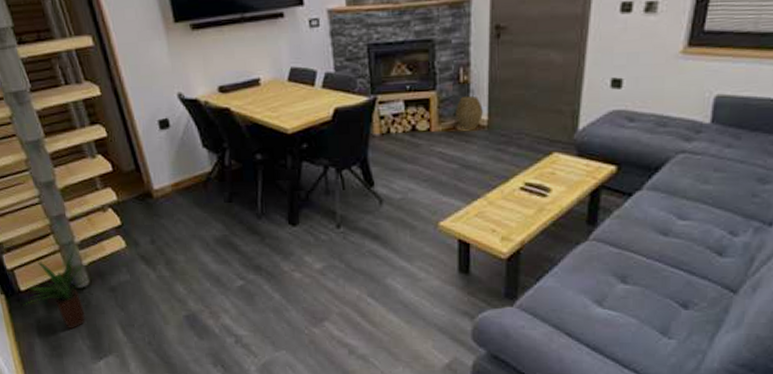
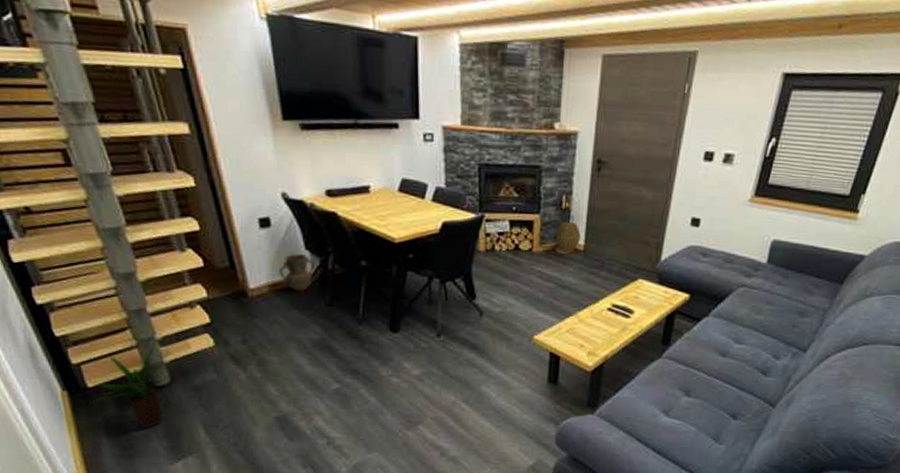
ceramic jug: none [180,152,213,190] -> present [279,254,316,292]

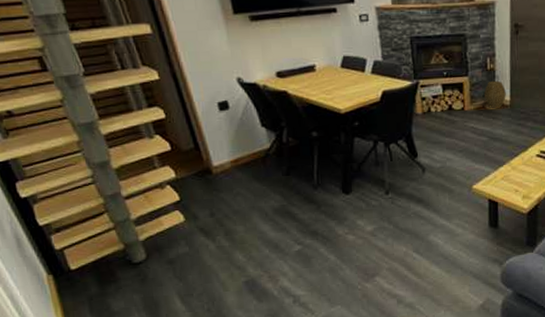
potted plant: present [89,347,176,429] -> none [73,227,151,304]
ceramic jug: present [279,254,316,292] -> none [239,131,272,165]

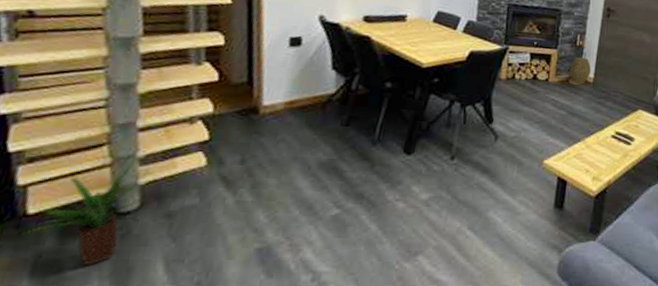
potted plant: none [73,227,151,304] -> present [21,166,148,267]

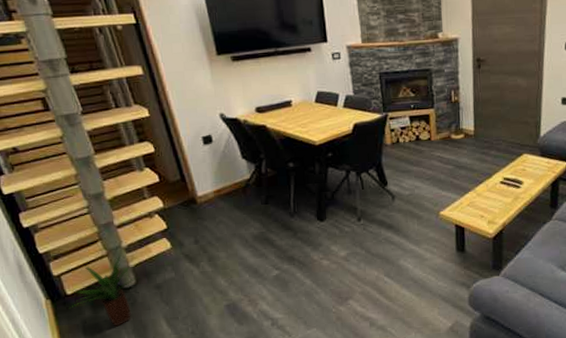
woven basket: present [570,56,591,85] -> none [450,112,470,139]

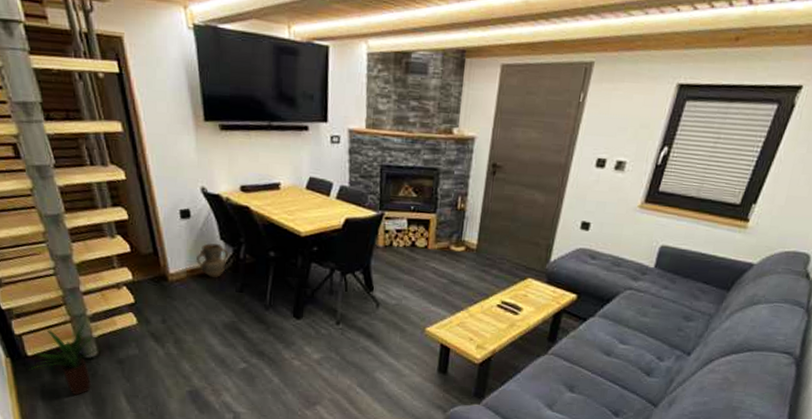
ceramic jug: none [222,163,252,195] -> present [197,243,229,278]

